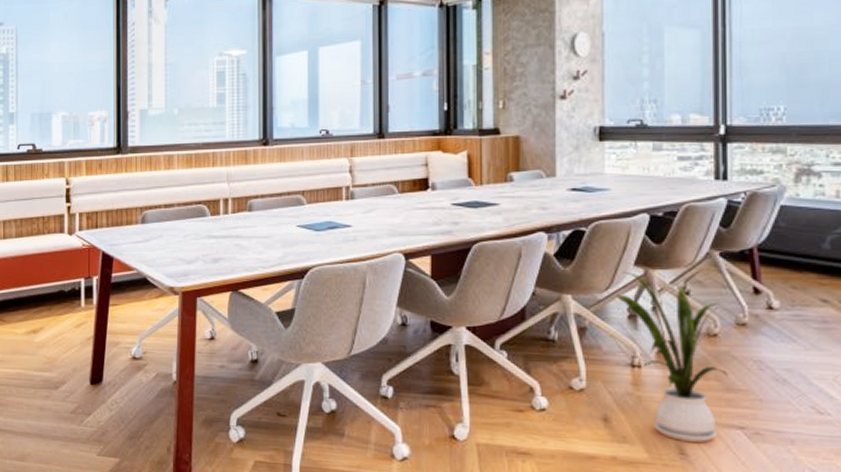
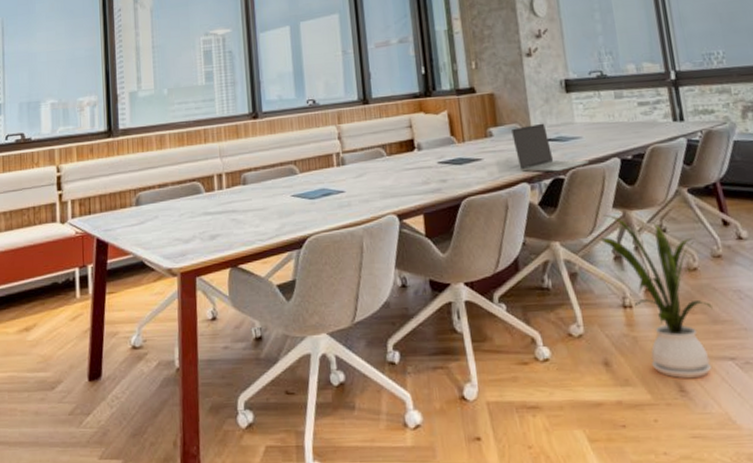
laptop: none [533,171,616,223] -> present [510,123,590,173]

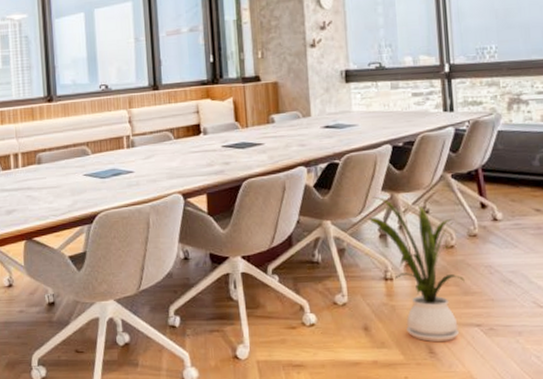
laptop: present [510,123,590,173] -> none [291,111,364,157]

